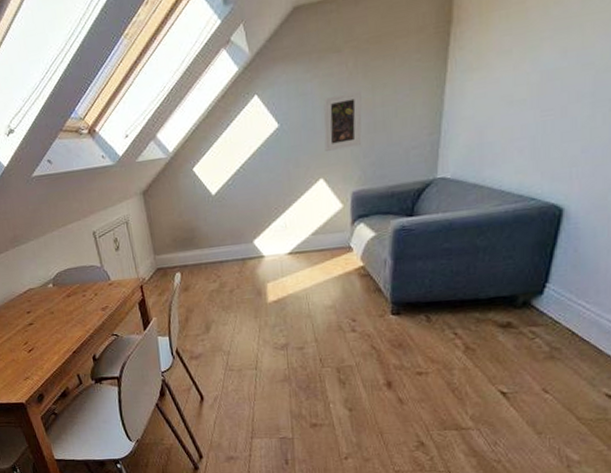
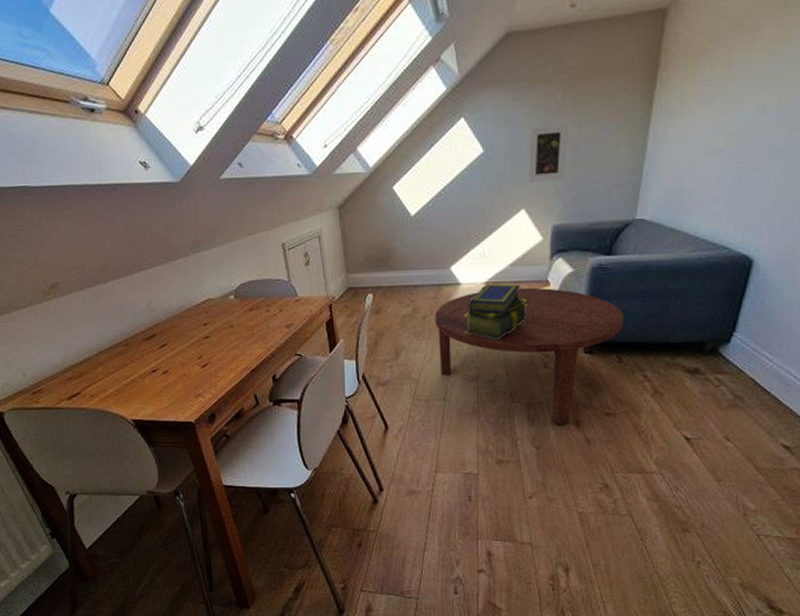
coffee table: none [241,254,431,387] -> present [435,287,624,425]
stack of books: none [270,252,332,309] -> present [465,283,527,341]

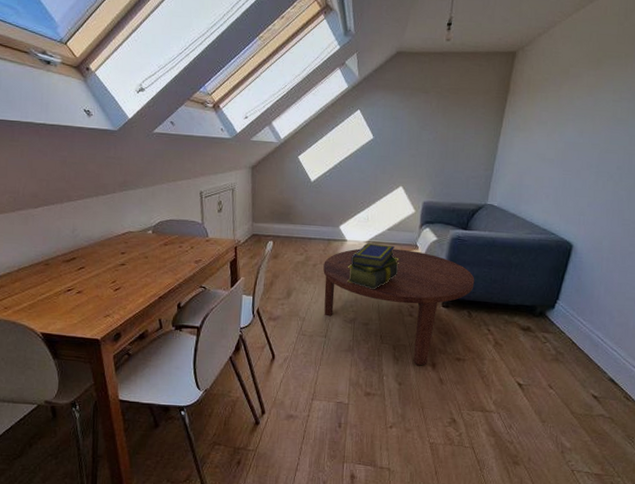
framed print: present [528,123,568,182] -> none [407,124,439,167]

